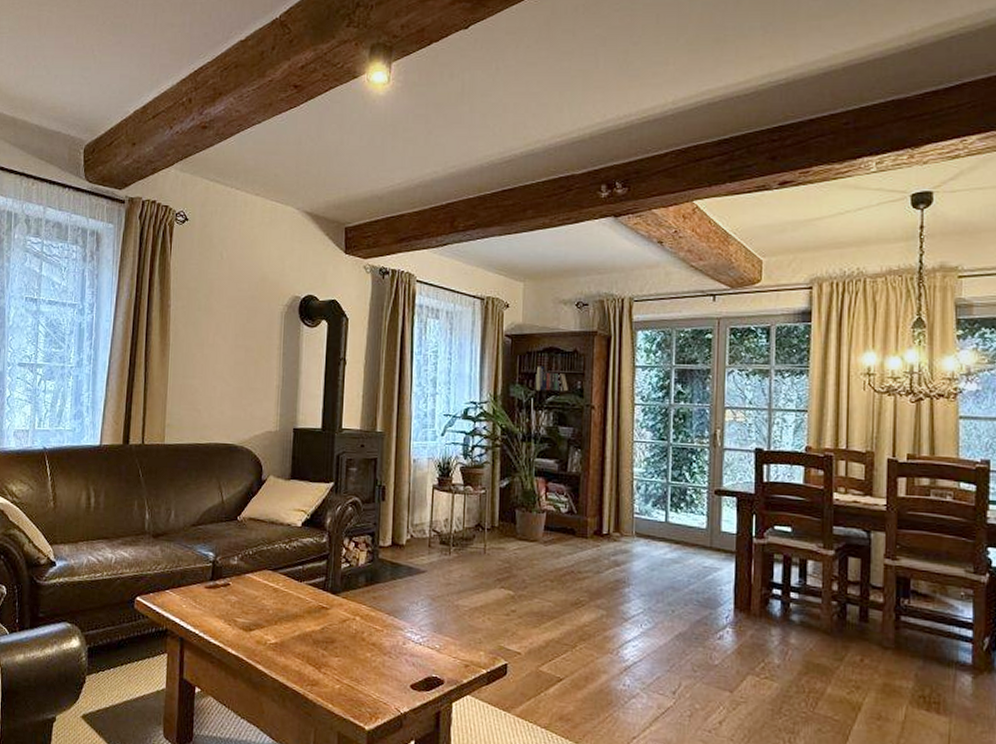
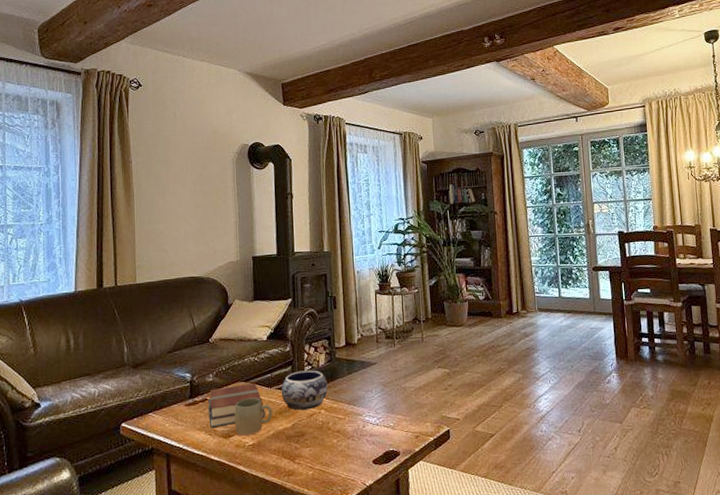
books: none [229,573,293,617] -> present [208,383,265,427]
mug: none [257,590,301,633] -> present [234,398,273,436]
decorative bowl: none [312,567,366,614] -> present [281,370,328,410]

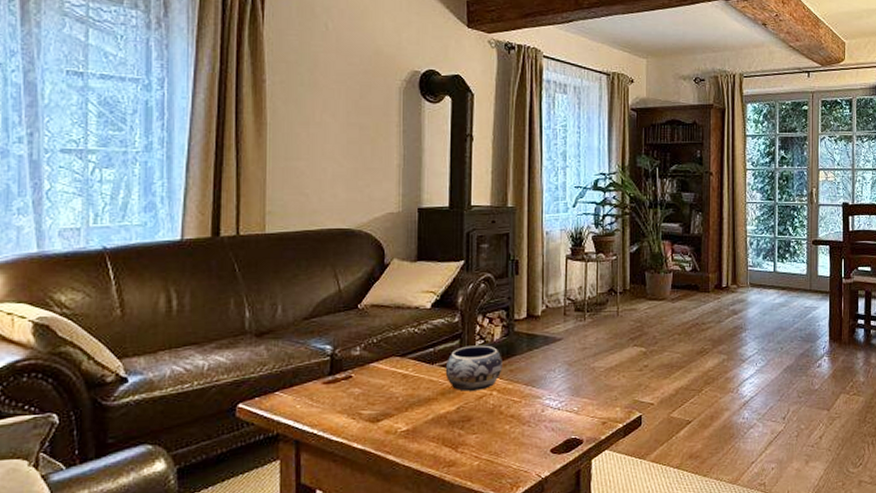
books: present [208,383,265,427] -> none [352,359,424,410]
mug: present [234,398,273,436] -> none [386,376,433,420]
books: present [449,184,475,204] -> none [659,137,689,161]

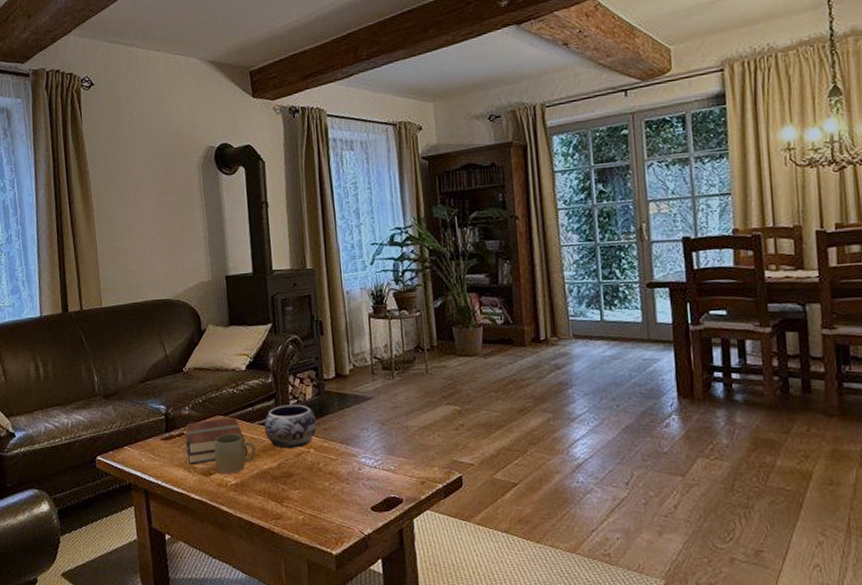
books: none [352,359,424,410] -> present [185,418,248,464]
mug: none [386,376,433,420] -> present [214,433,256,474]

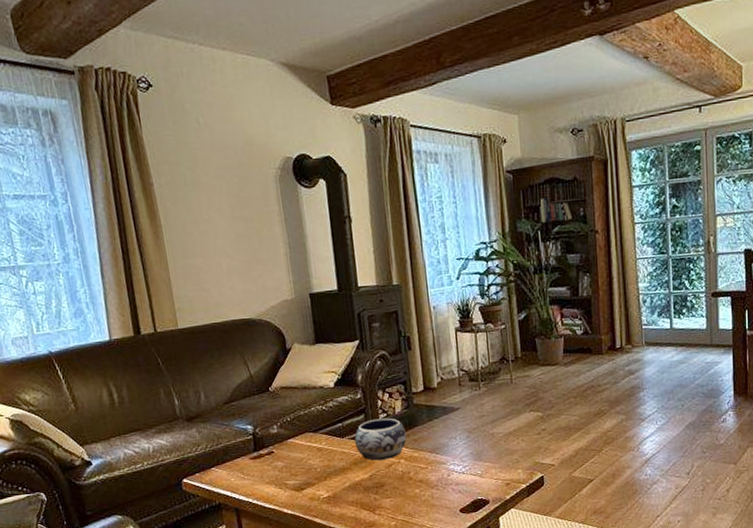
books: present [185,418,248,464] -> none [274,434,339,481]
mug: present [214,433,256,474] -> none [304,448,347,488]
books: none [456,183,490,209] -> present [540,197,572,223]

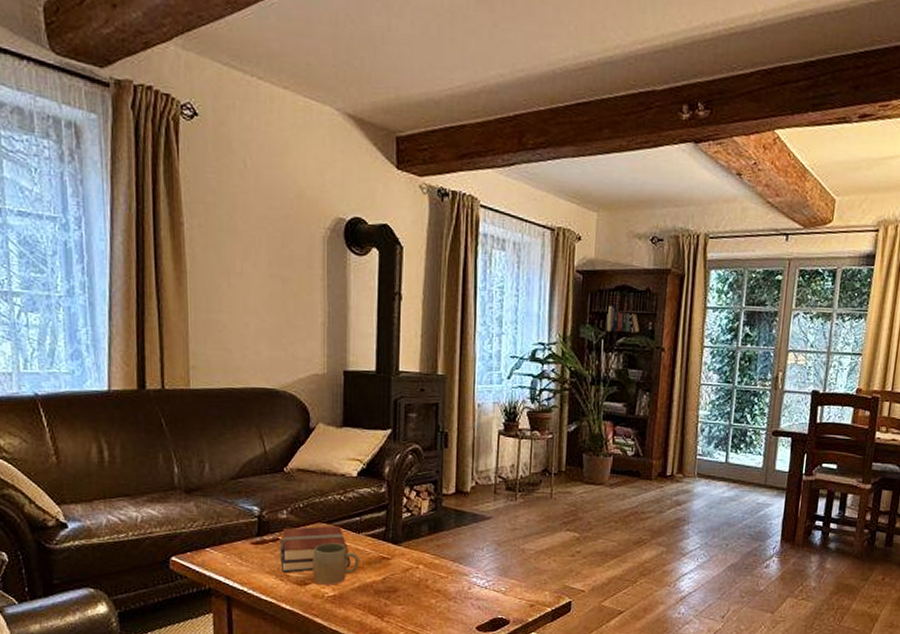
books: none [274,434,339,481] -> present [280,526,351,572]
mug: none [304,448,347,488] -> present [313,543,359,585]
decorative bowl: present [354,418,407,461] -> none [371,517,429,563]

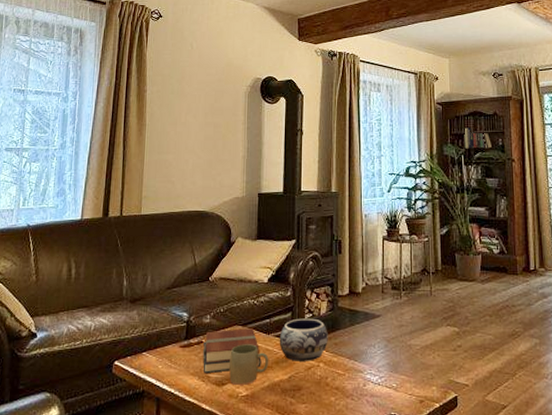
decorative bowl: none [371,517,429,563] -> present [279,318,328,361]

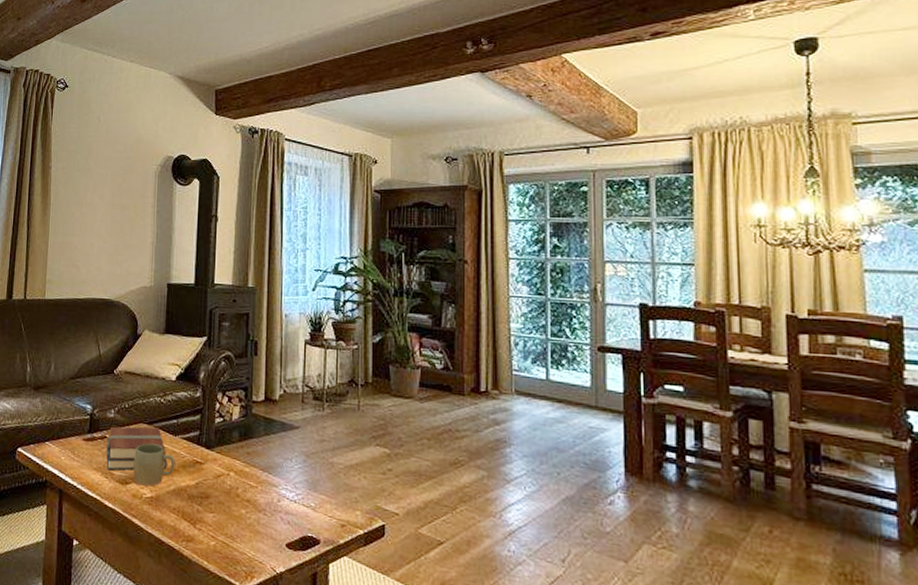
decorative bowl: present [279,318,328,361] -> none [186,422,240,469]
books: present [464,127,492,149] -> none [406,220,439,247]

